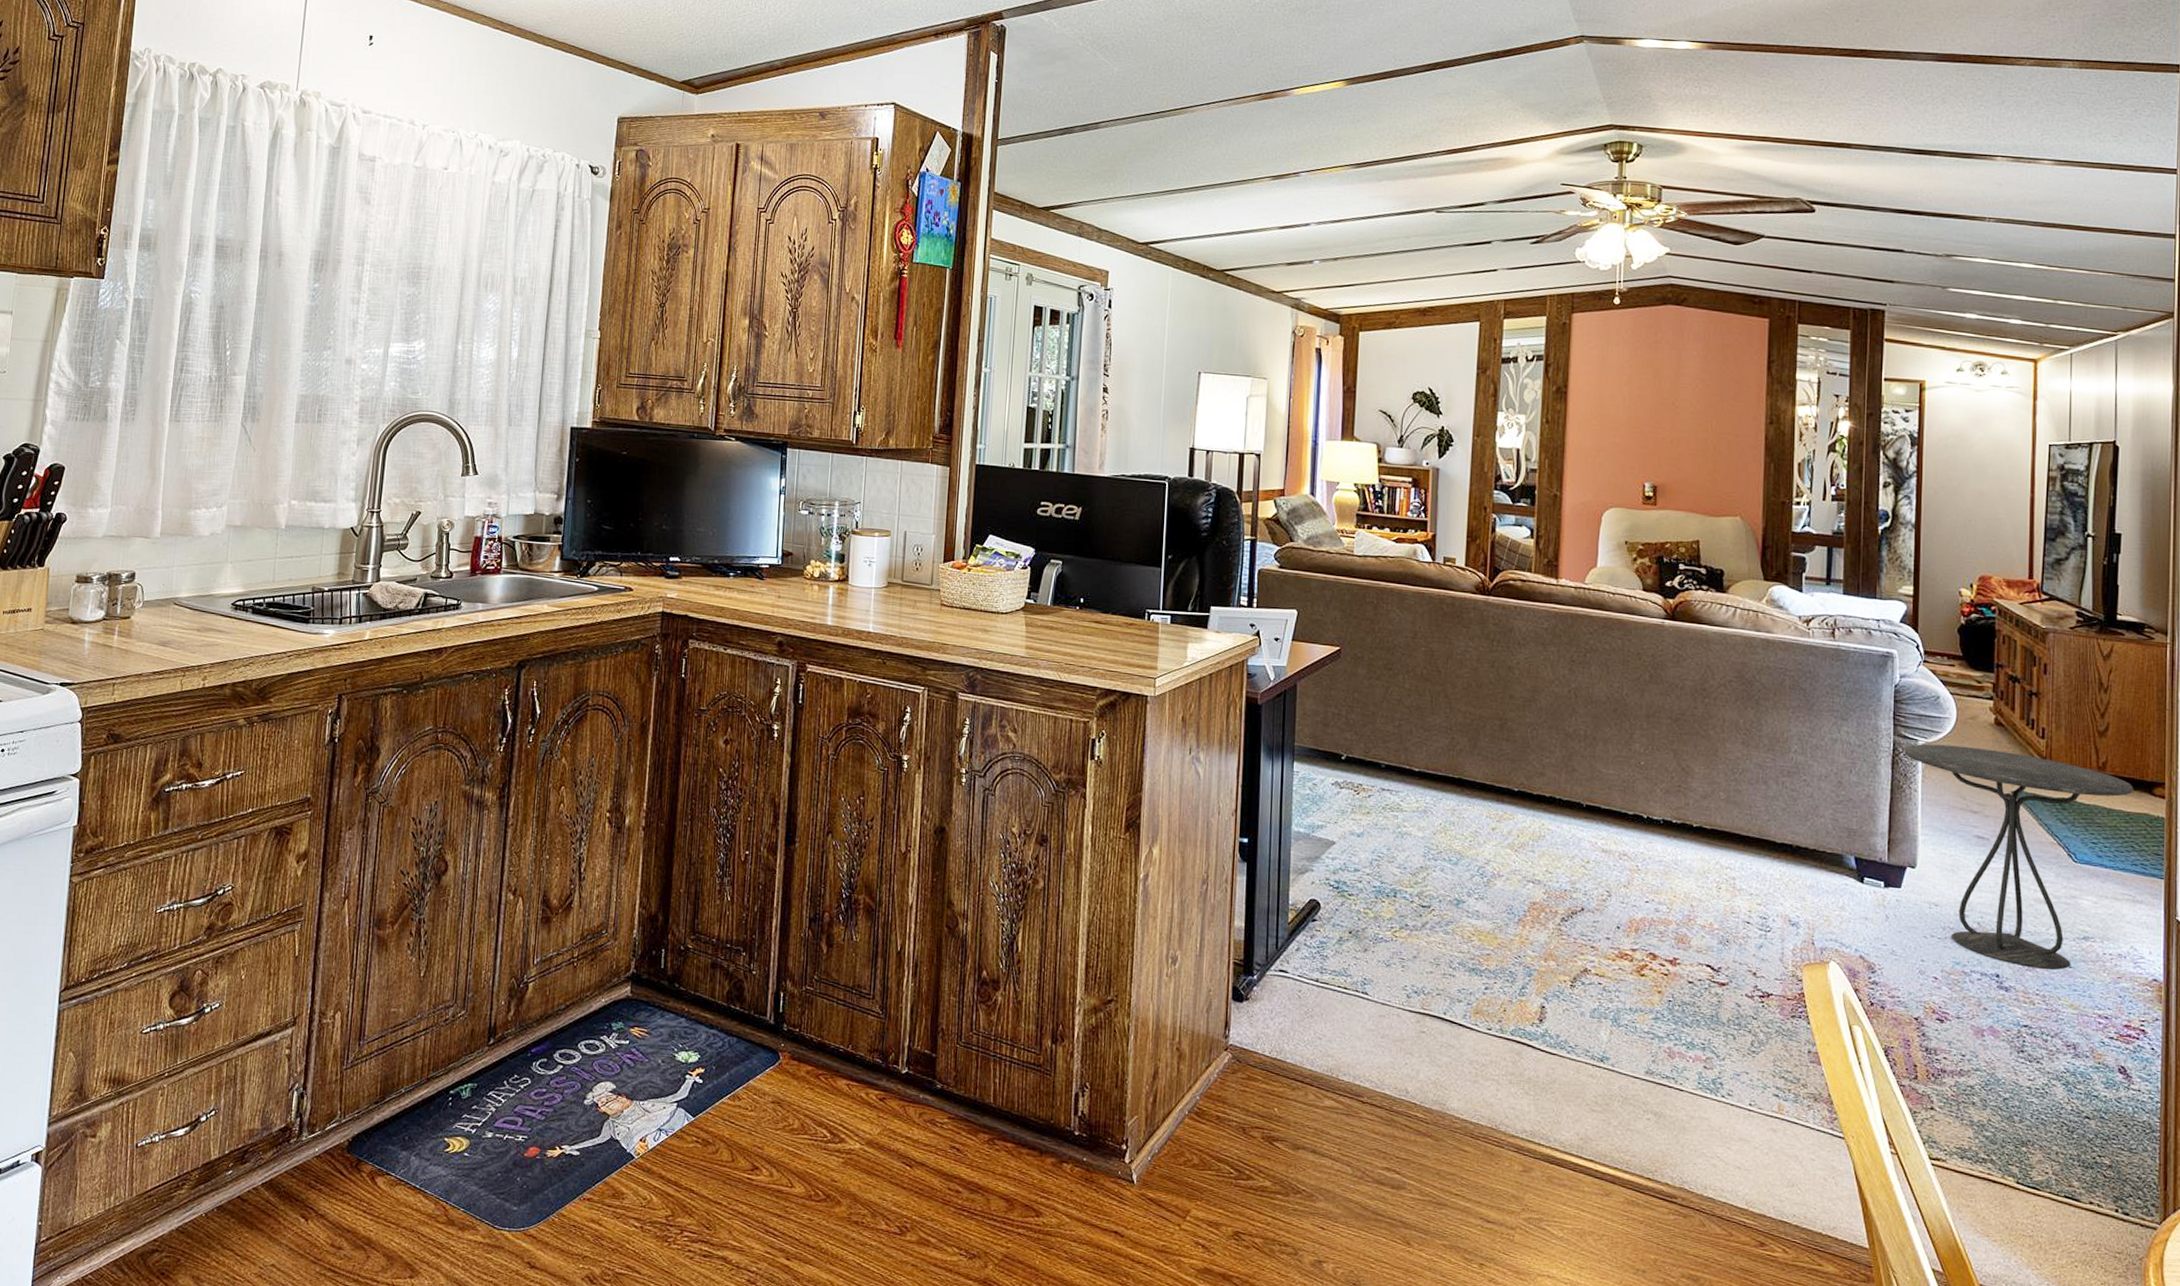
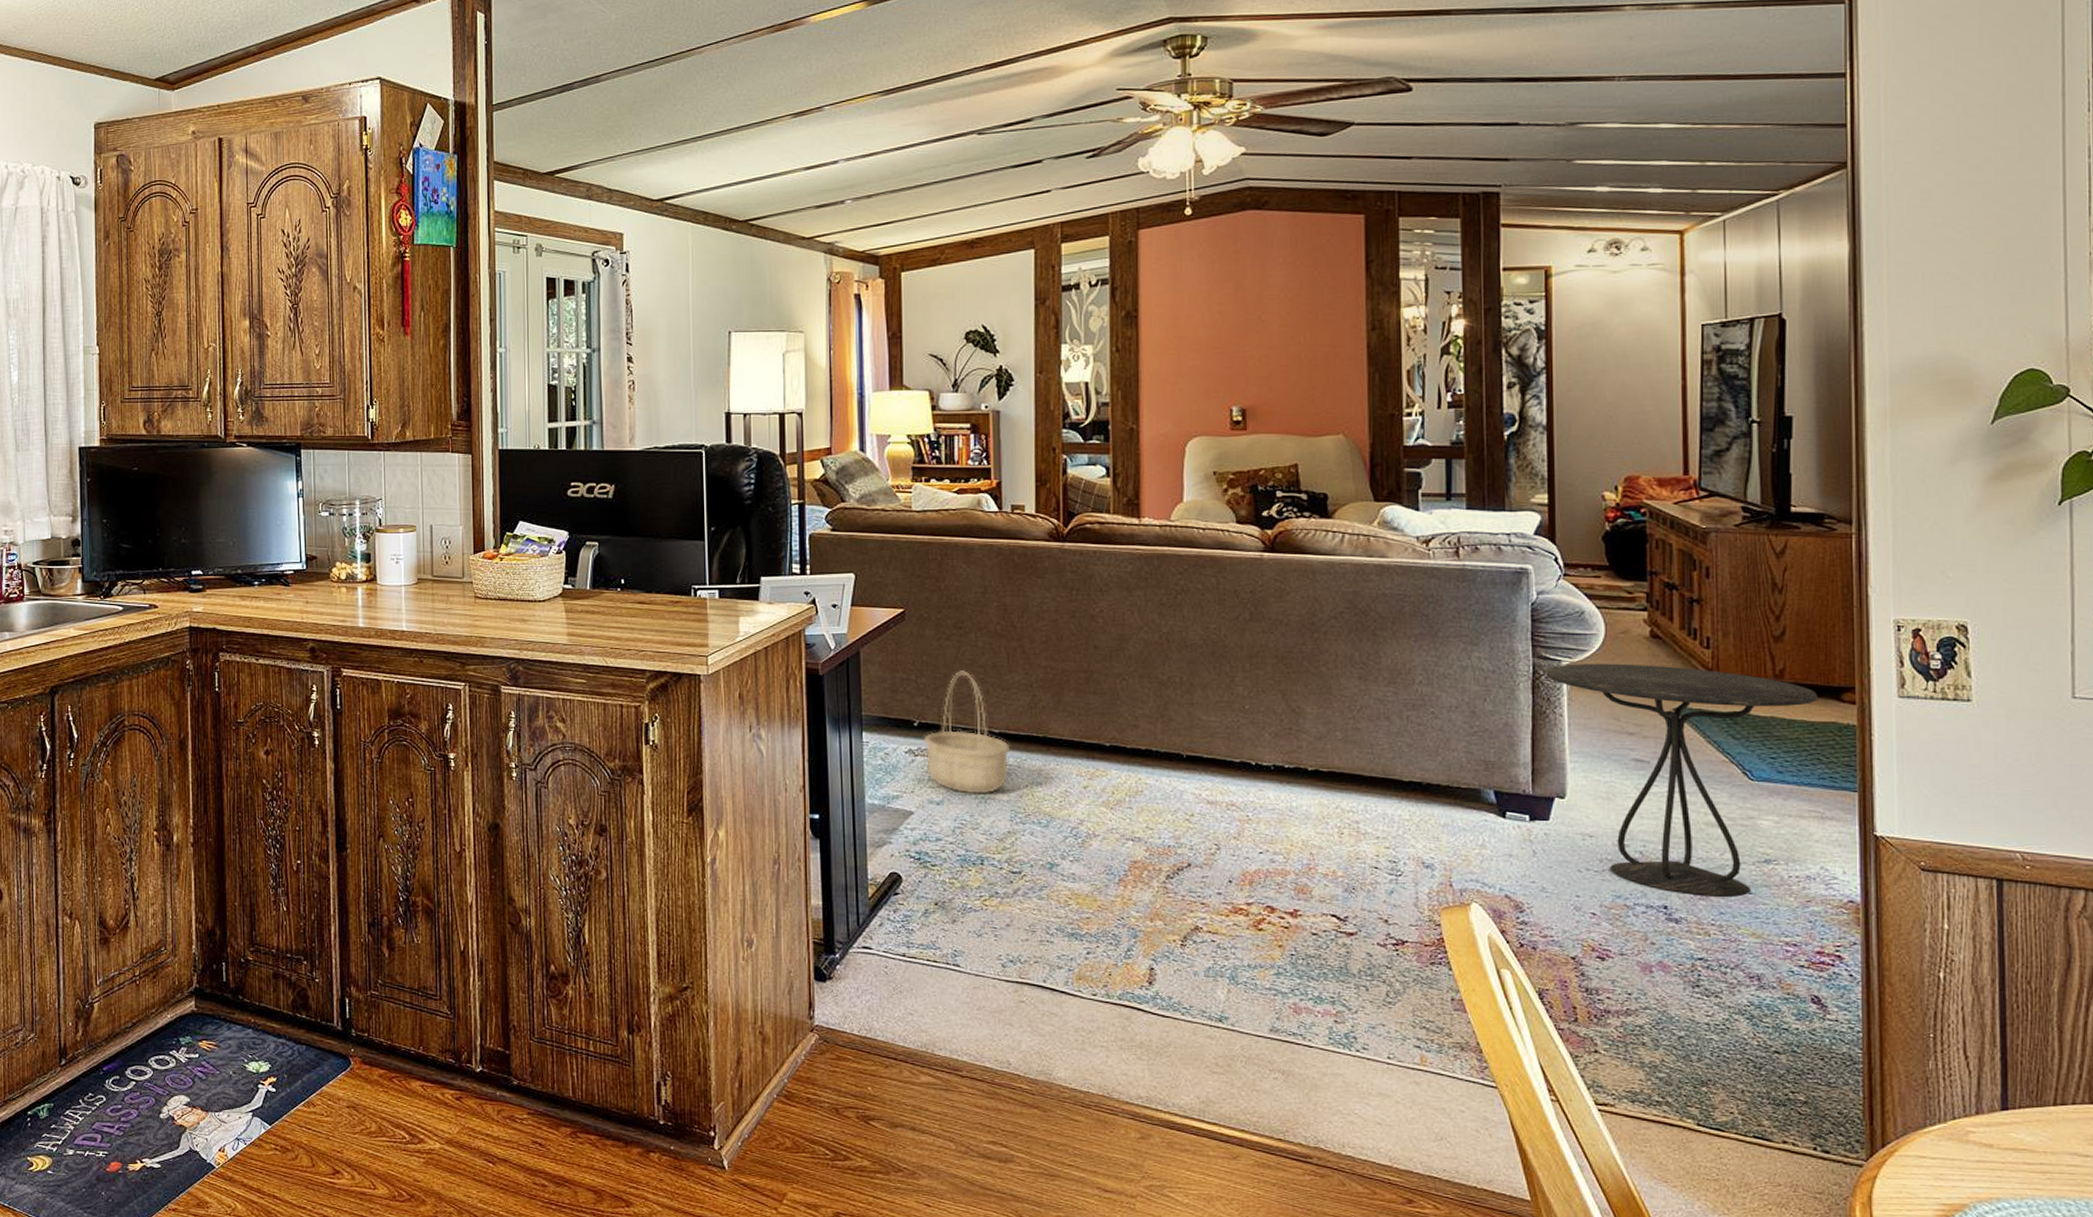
basket: none [1349,709,1428,830] -> present [923,670,1011,794]

